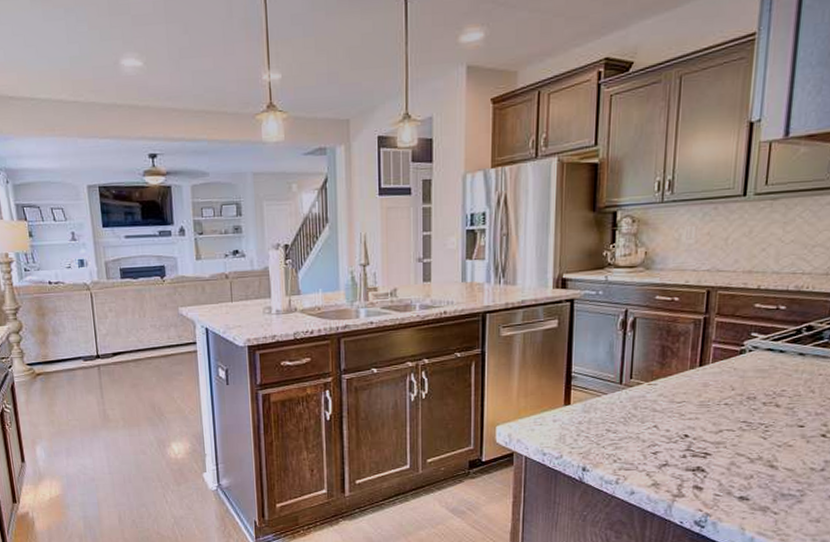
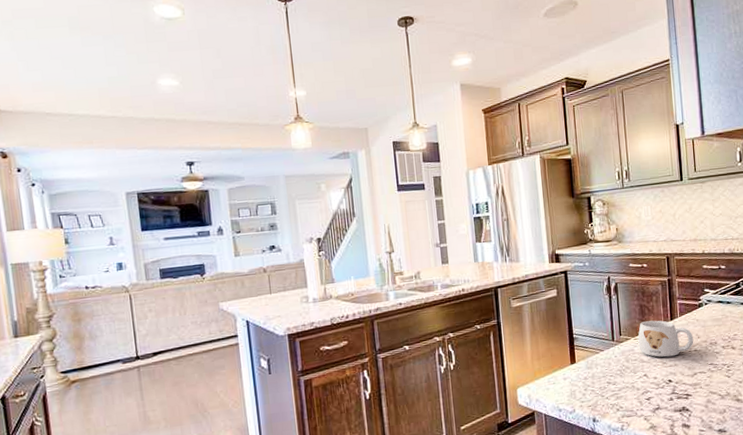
mug: none [652,365,726,409] -> present [638,320,694,358]

